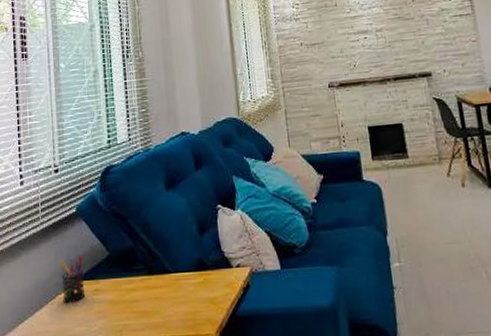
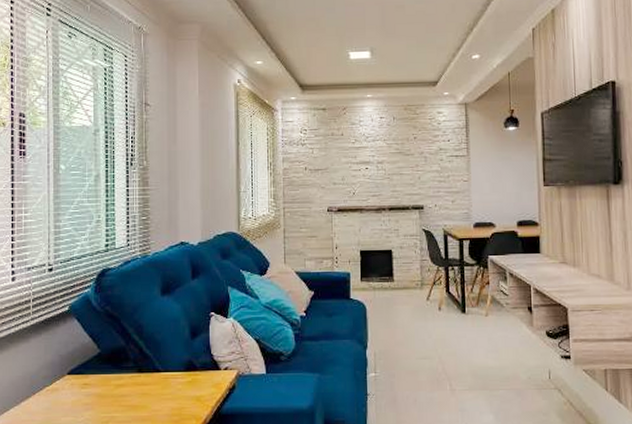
pen holder: present [60,254,86,304] -> none [49,350,74,396]

